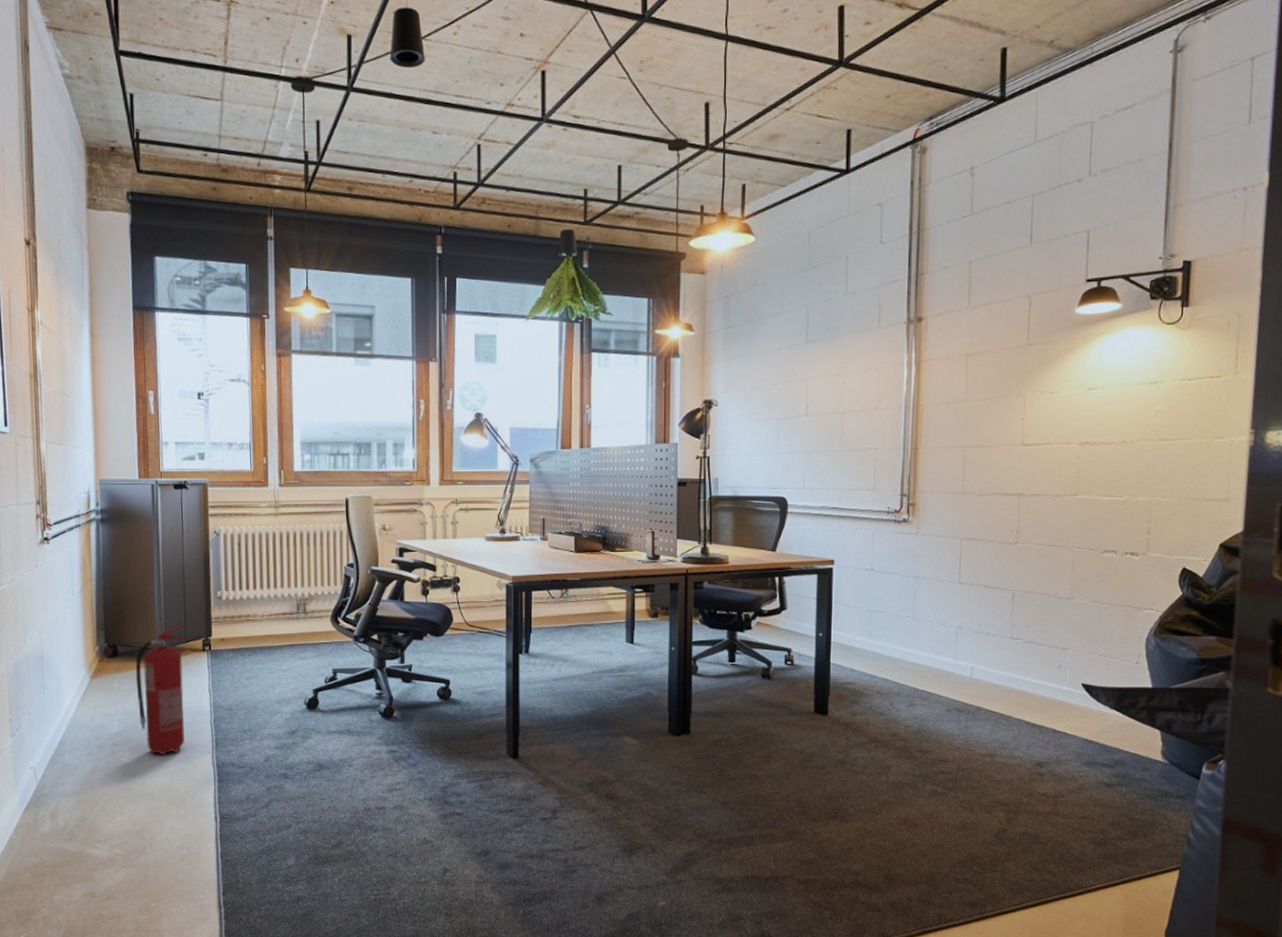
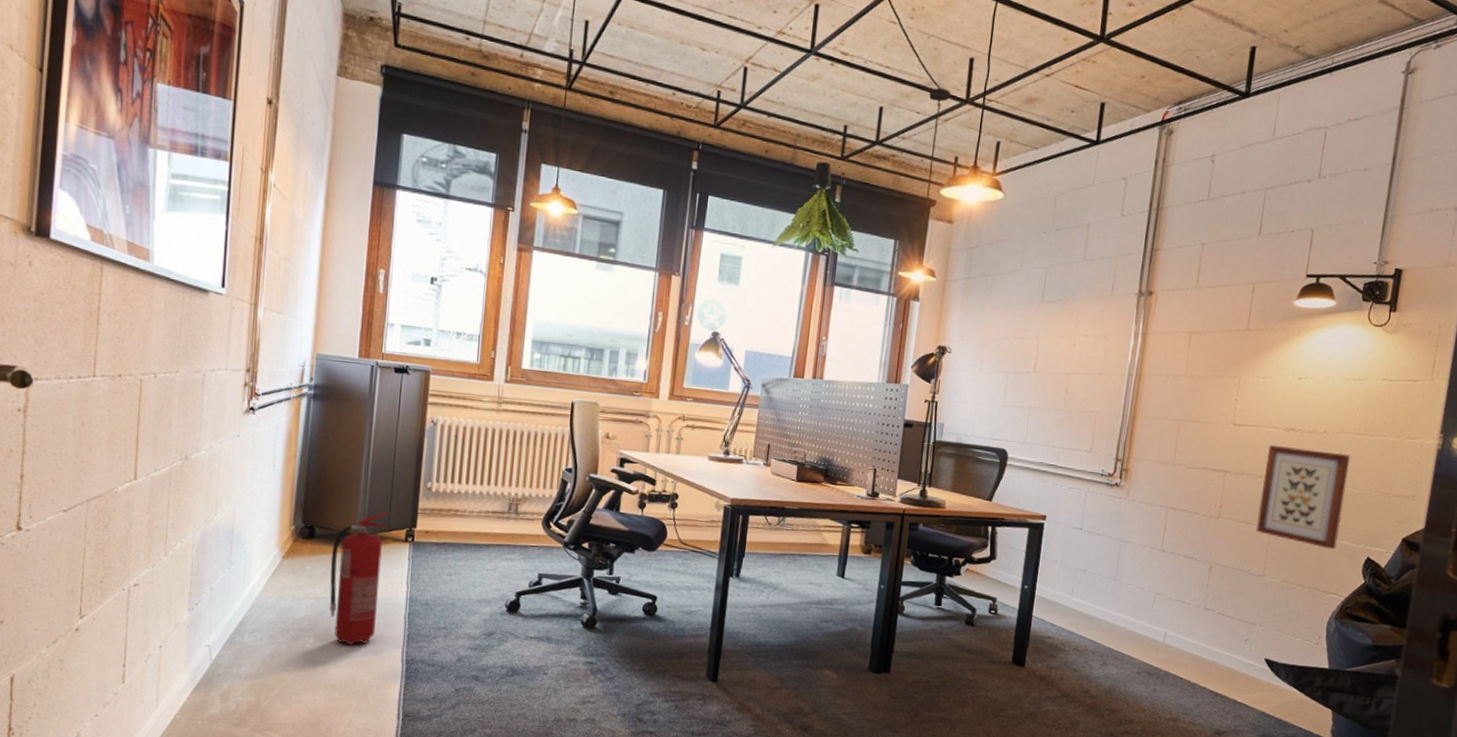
wall art: none [1058,461,1154,564] -> present [1256,445,1351,550]

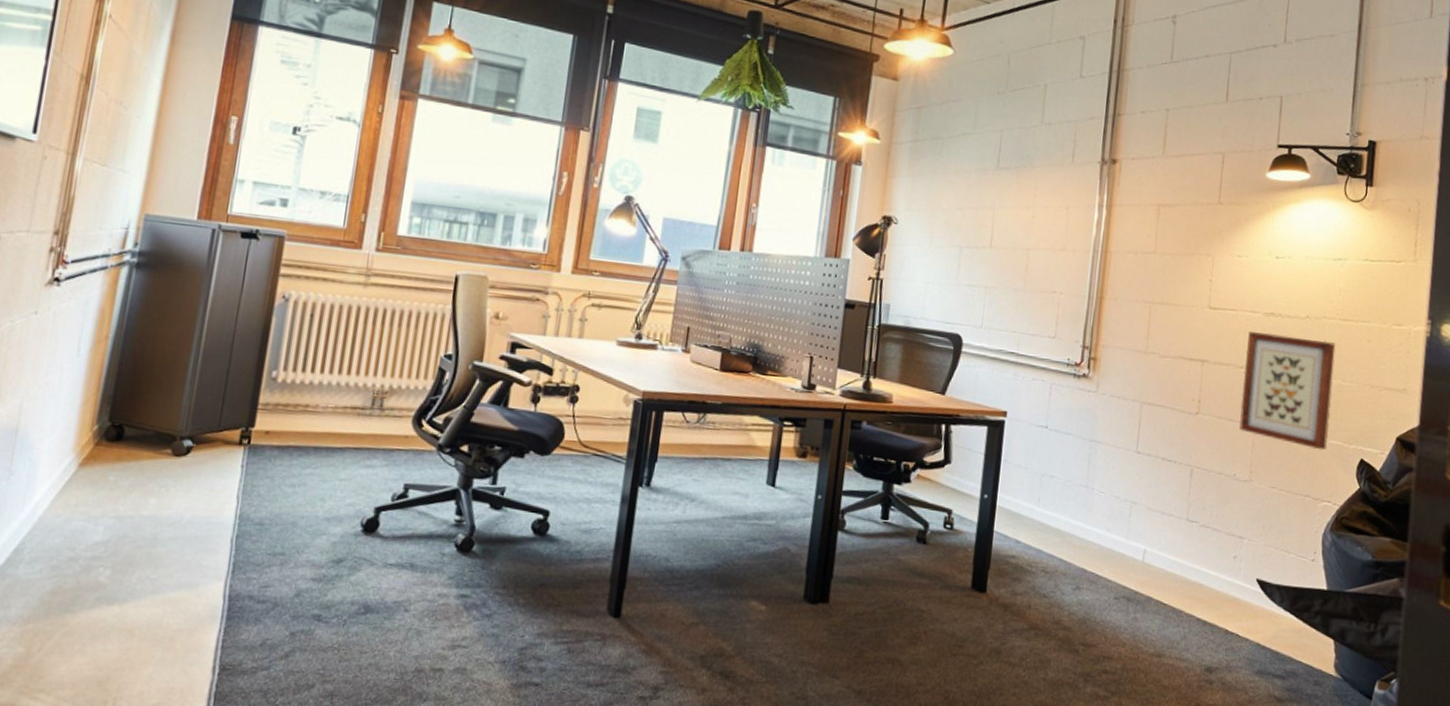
fire extinguisher: present [330,512,390,646] -> none [135,407,223,578]

